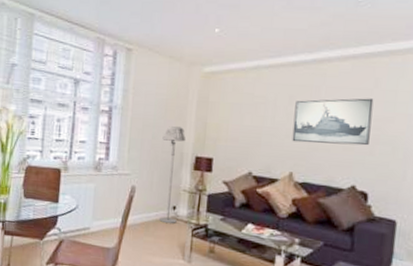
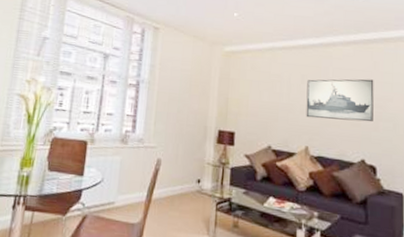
floor lamp: present [159,125,185,224] -> none [184,100,209,198]

